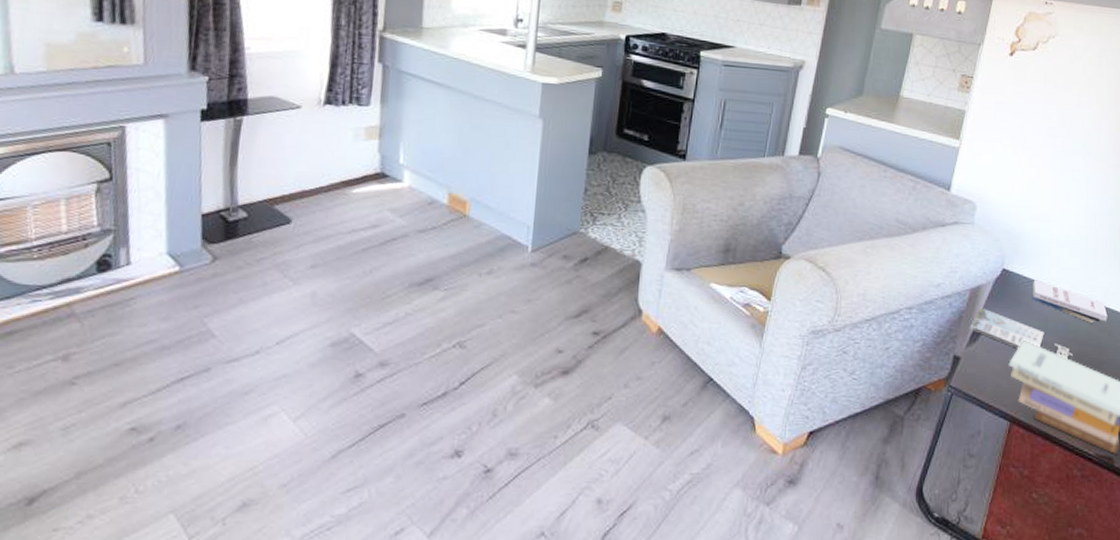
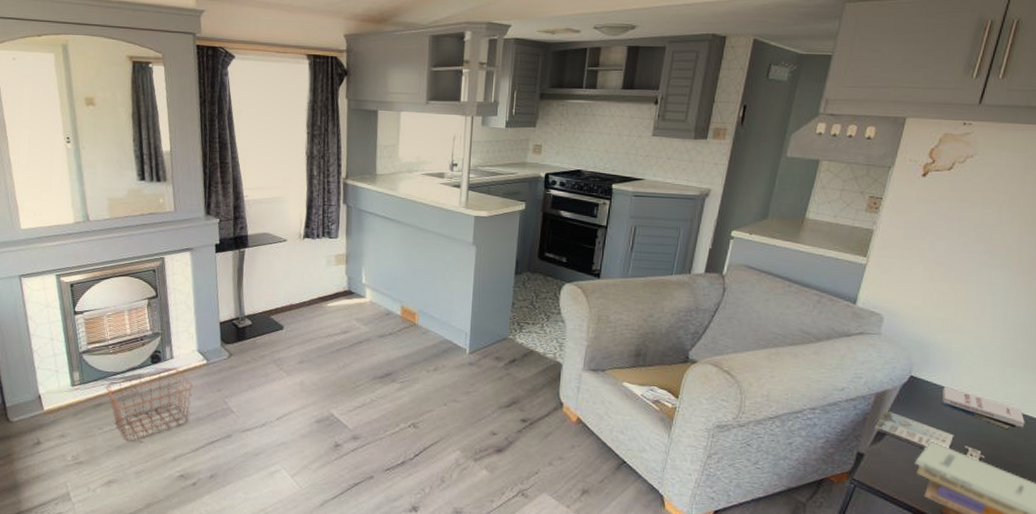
basket: none [23,277,158,383] -> present [106,367,194,441]

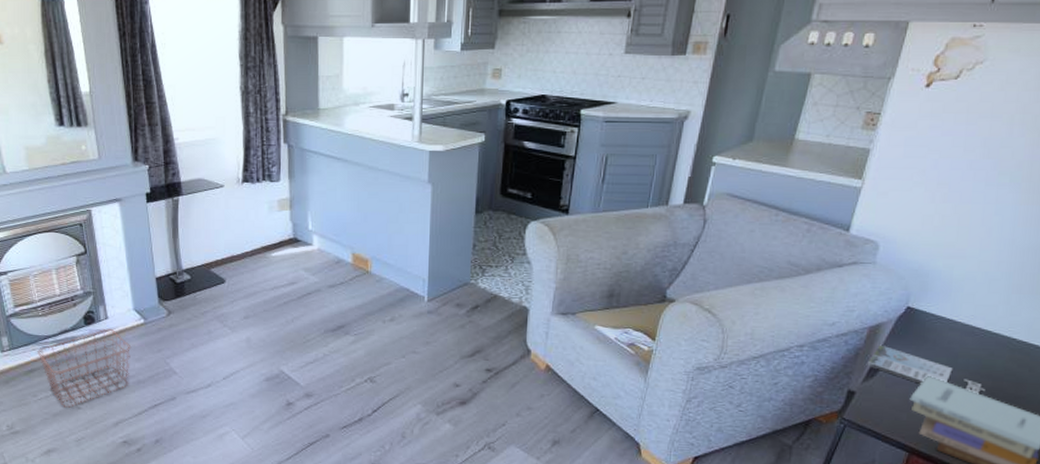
books: present [942,386,1025,430] -> none [941,317,1030,360]

